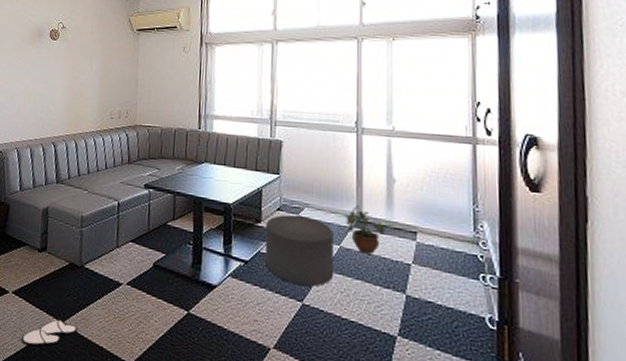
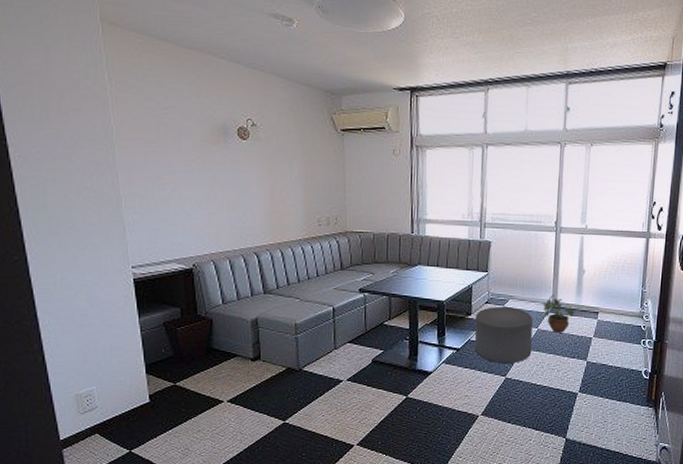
slippers: present [22,319,78,347] -> none [244,419,301,446]

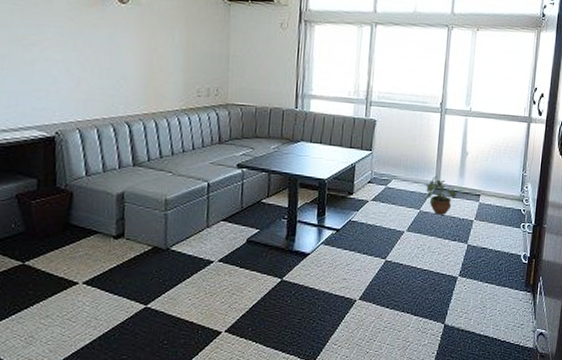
pouf: present [474,307,533,364] -> none [355,186,415,246]

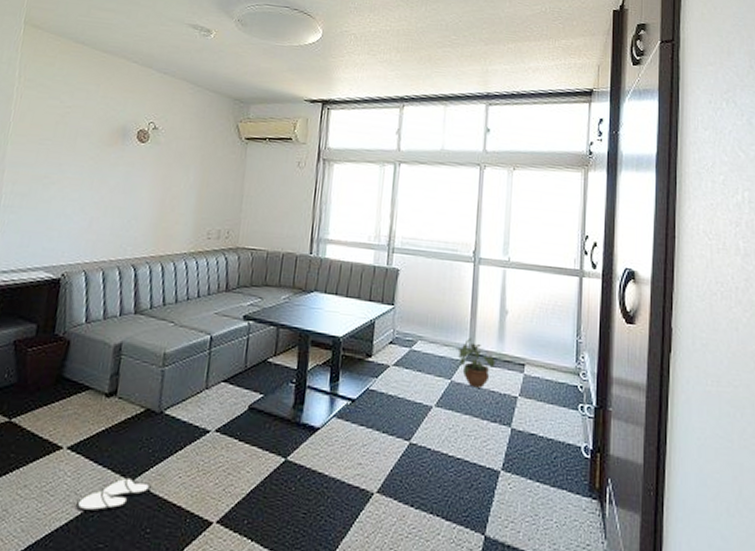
slippers: none [98,303,164,333] -> present [76,477,151,513]

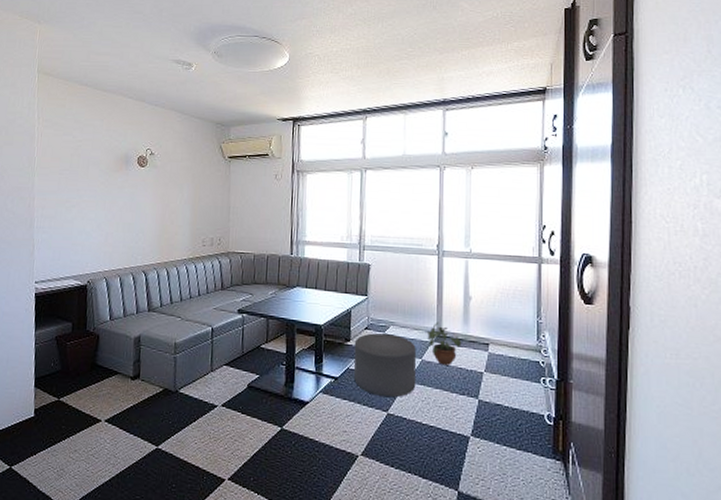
slippers: present [76,477,151,513] -> none [116,443,173,472]
pouf: none [374,348,445,424] -> present [353,333,417,398]

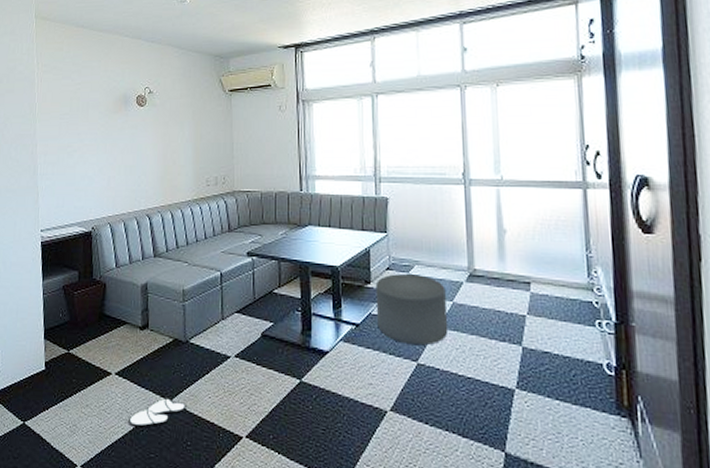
slippers: none [116,443,173,472] -> present [129,398,186,428]
potted plant: present [426,321,462,365] -> none [456,259,498,308]

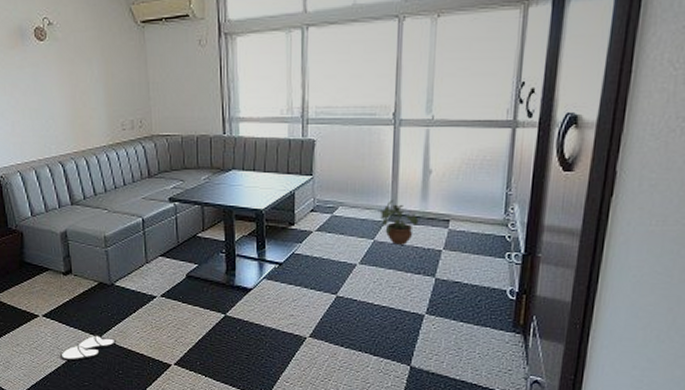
pouf: present [375,274,449,346] -> none [299,215,368,280]
potted plant: none [456,259,498,308] -> present [379,199,419,245]

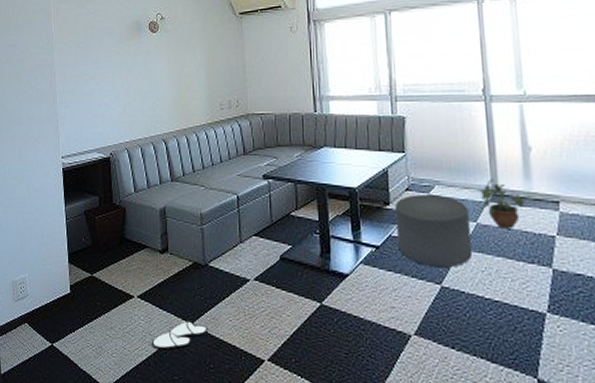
pouf: none [299,215,368,280] -> present [394,195,473,268]

